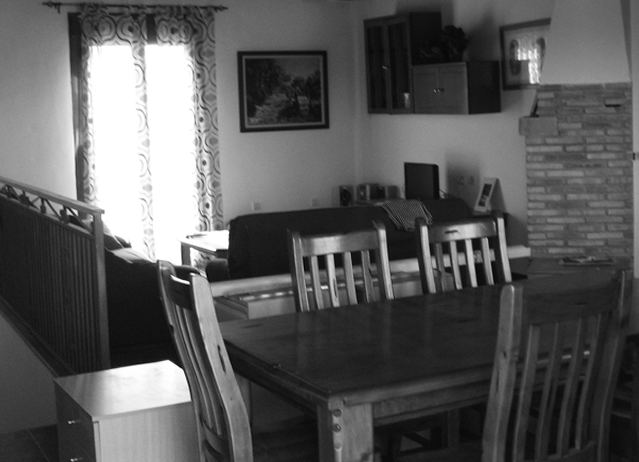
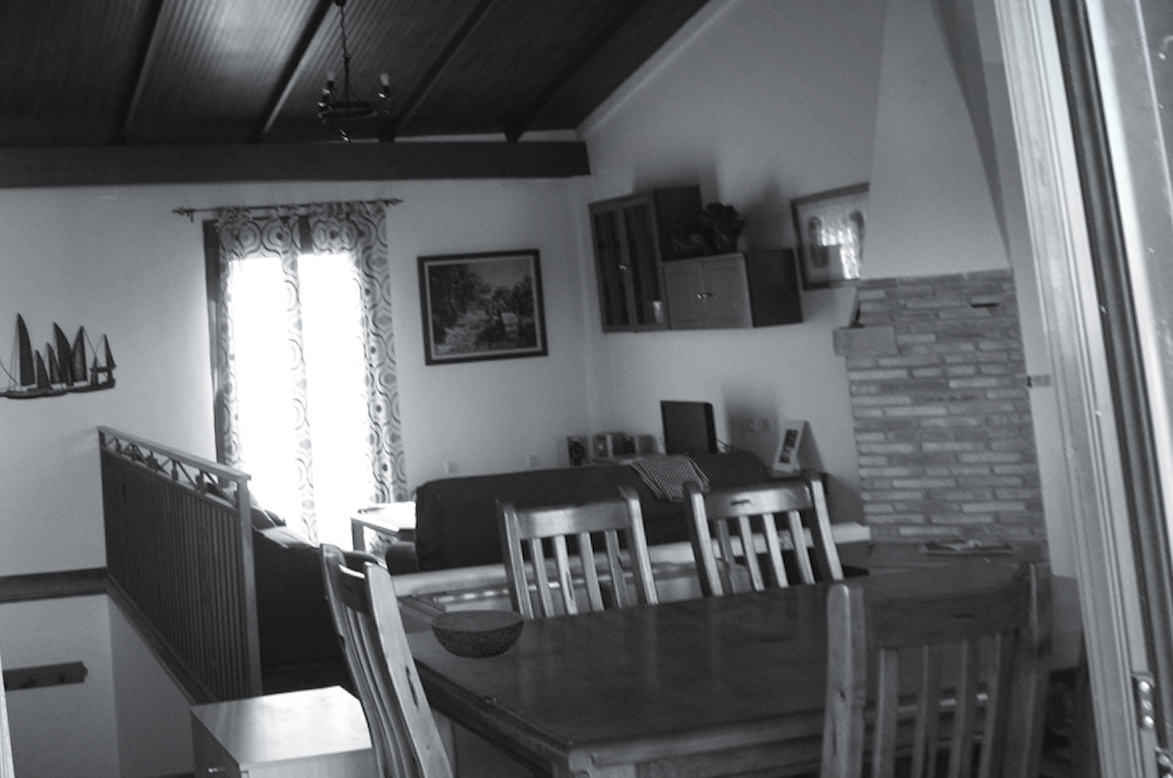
bowl: none [236,304,304,339] -> present [429,608,526,659]

